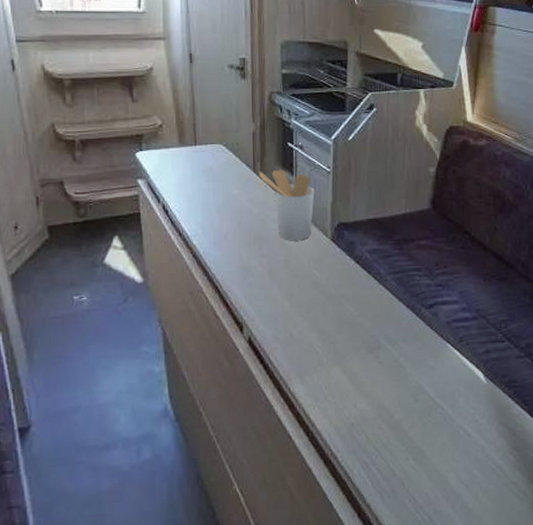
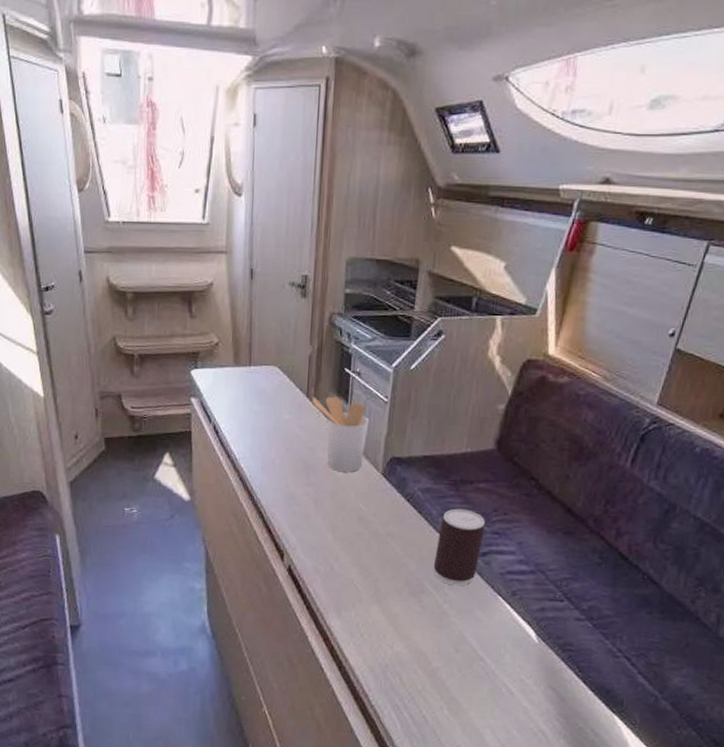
beverage can: none [386,265,430,339] -> present [433,508,486,586]

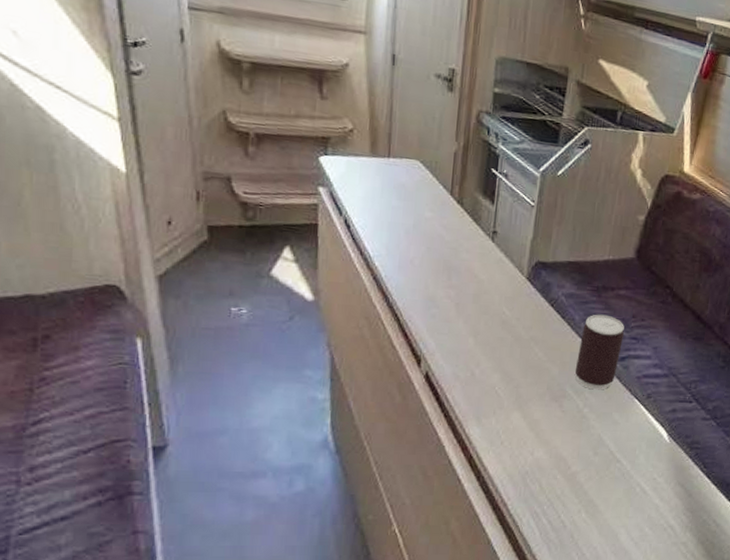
utensil holder: present [311,396,369,473] -> none [455,195,515,276]

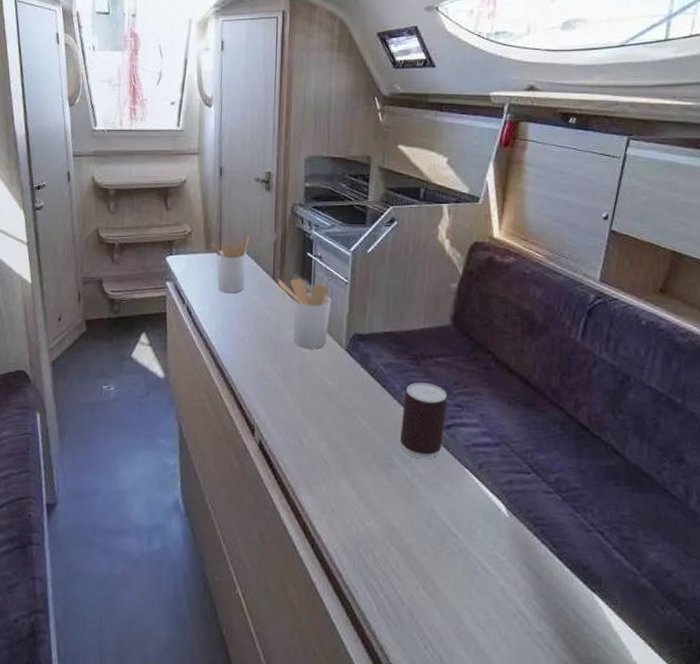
utensil holder: none [377,141,426,208] -> present [211,236,250,294]
utensil holder: none [455,195,515,276] -> present [277,278,332,349]

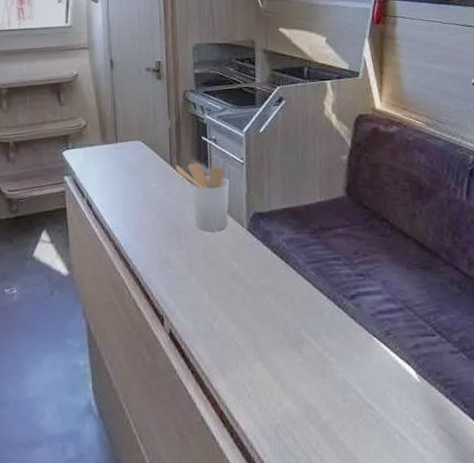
utensil holder: present [211,236,250,294] -> none [107,124,145,183]
beverage can: present [399,382,448,459] -> none [307,255,350,332]

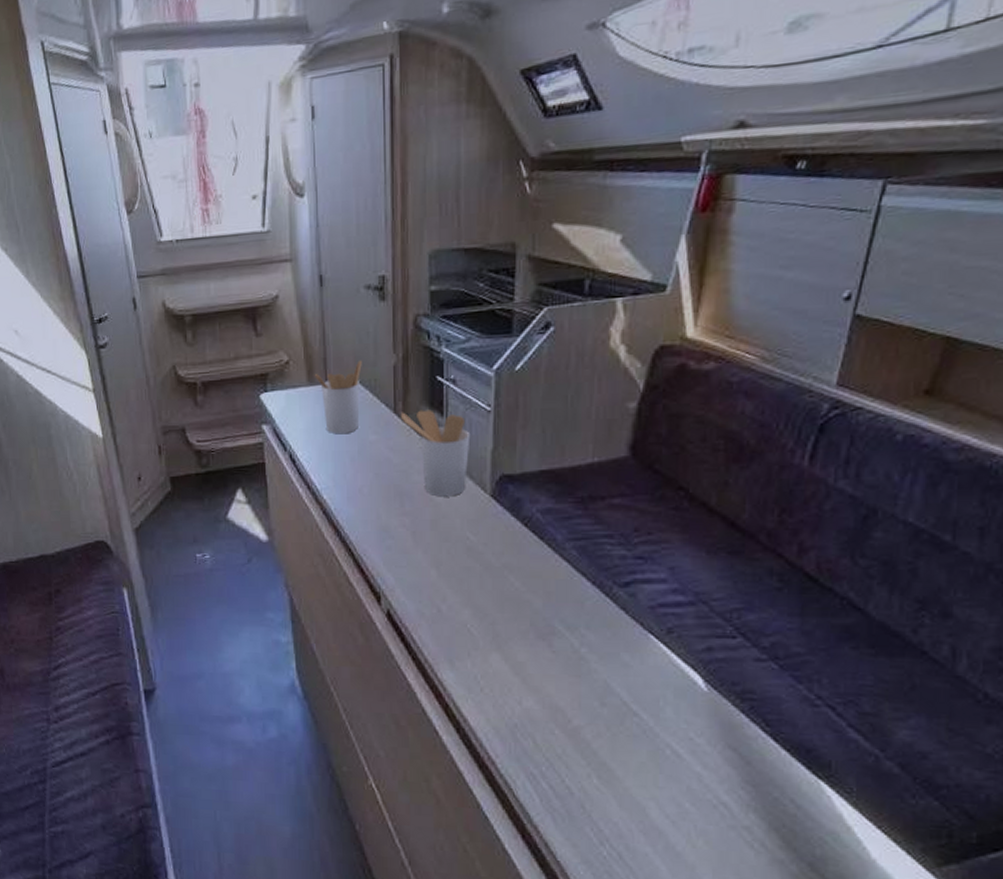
utensil holder: none [107,124,145,183] -> present [314,360,362,434]

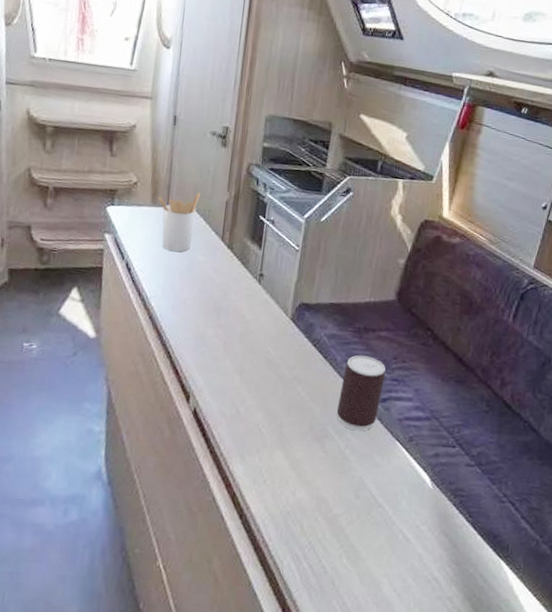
utensil holder: present [400,409,471,497] -> none [226,240,281,316]
beverage can: none [563,531,626,625] -> present [336,355,386,432]

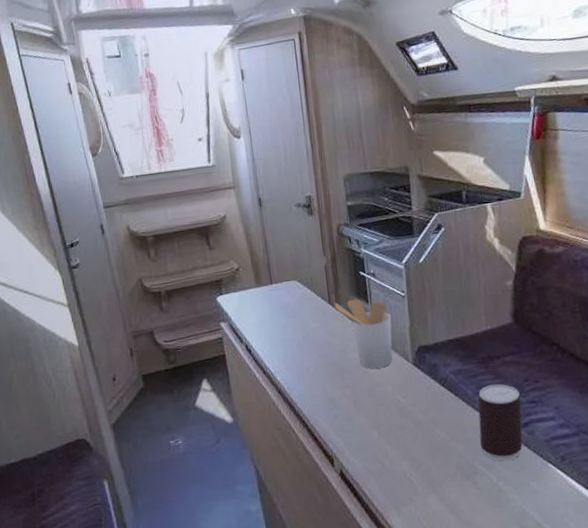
utensil holder: present [158,192,200,252] -> none [261,263,301,325]
utensil holder: none [226,240,281,316] -> present [334,298,393,369]

